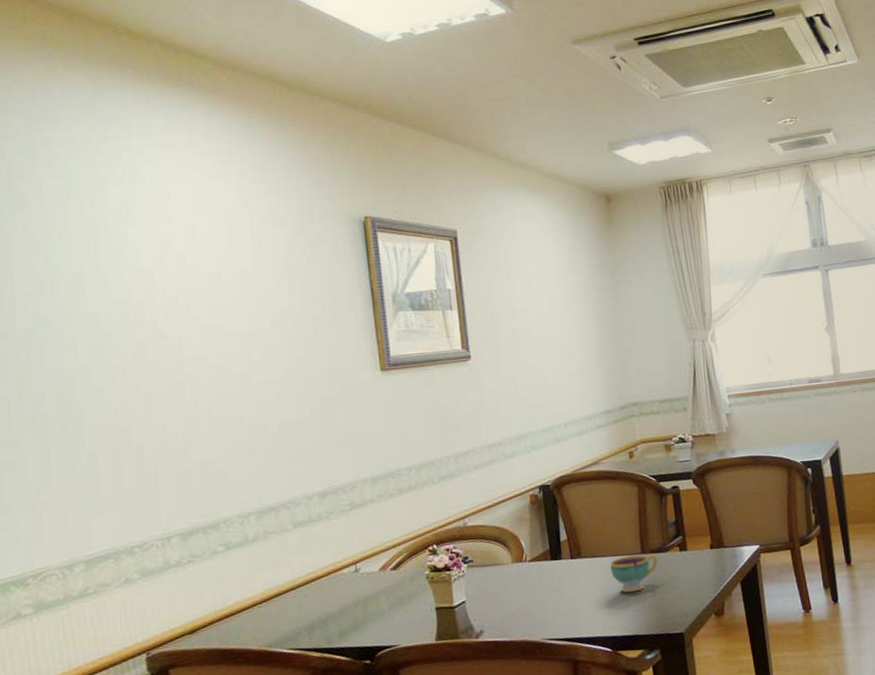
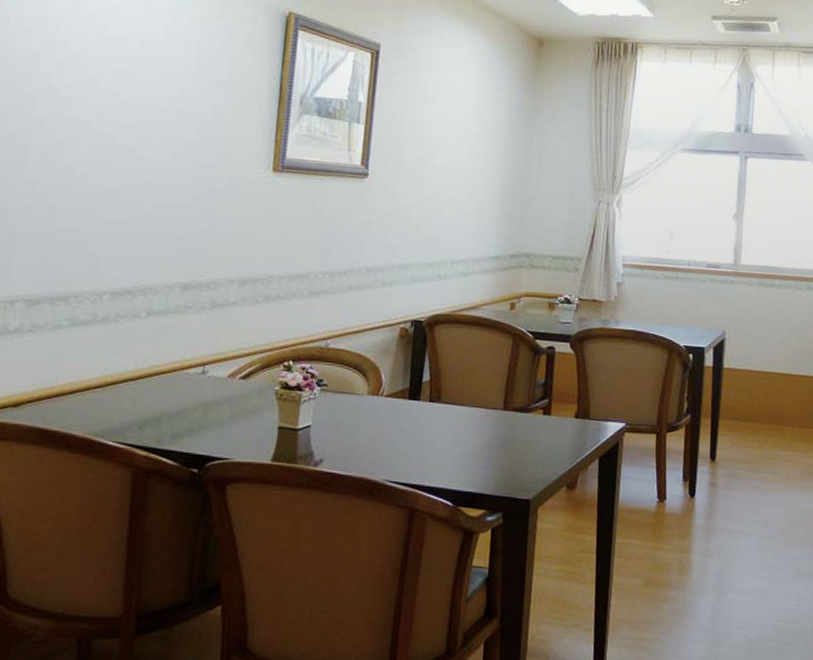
teacup: present [610,554,658,593] -> none [468,410,519,449]

